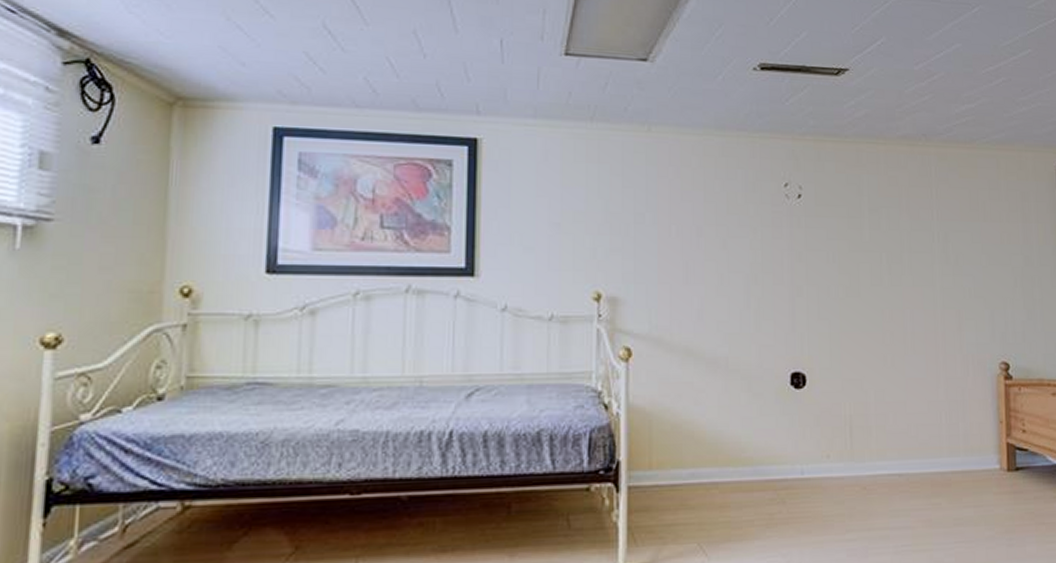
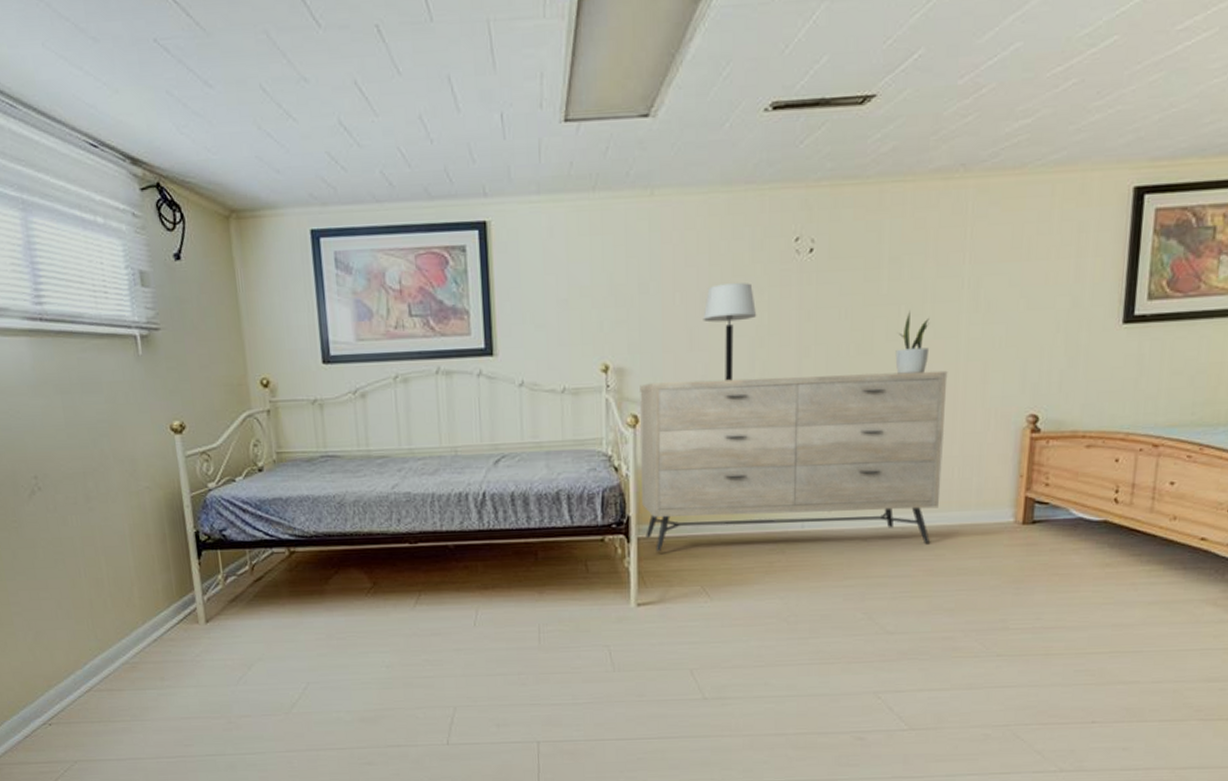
dresser: none [634,315,932,503] -> present [640,370,948,552]
table lamp: none [698,220,751,316] -> present [703,283,757,381]
potted plant: none [880,258,910,318] -> present [895,311,930,374]

